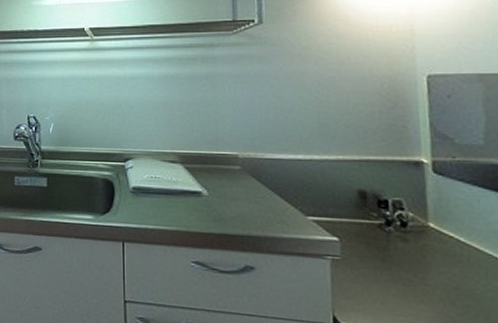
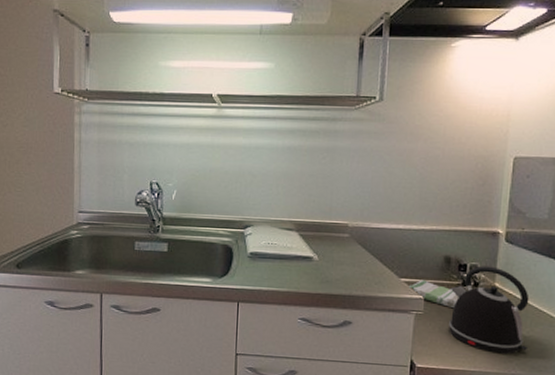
dish towel: none [318,218,385,252] -> present [408,280,459,307]
kettle: none [371,202,488,314] -> present [449,266,530,354]

